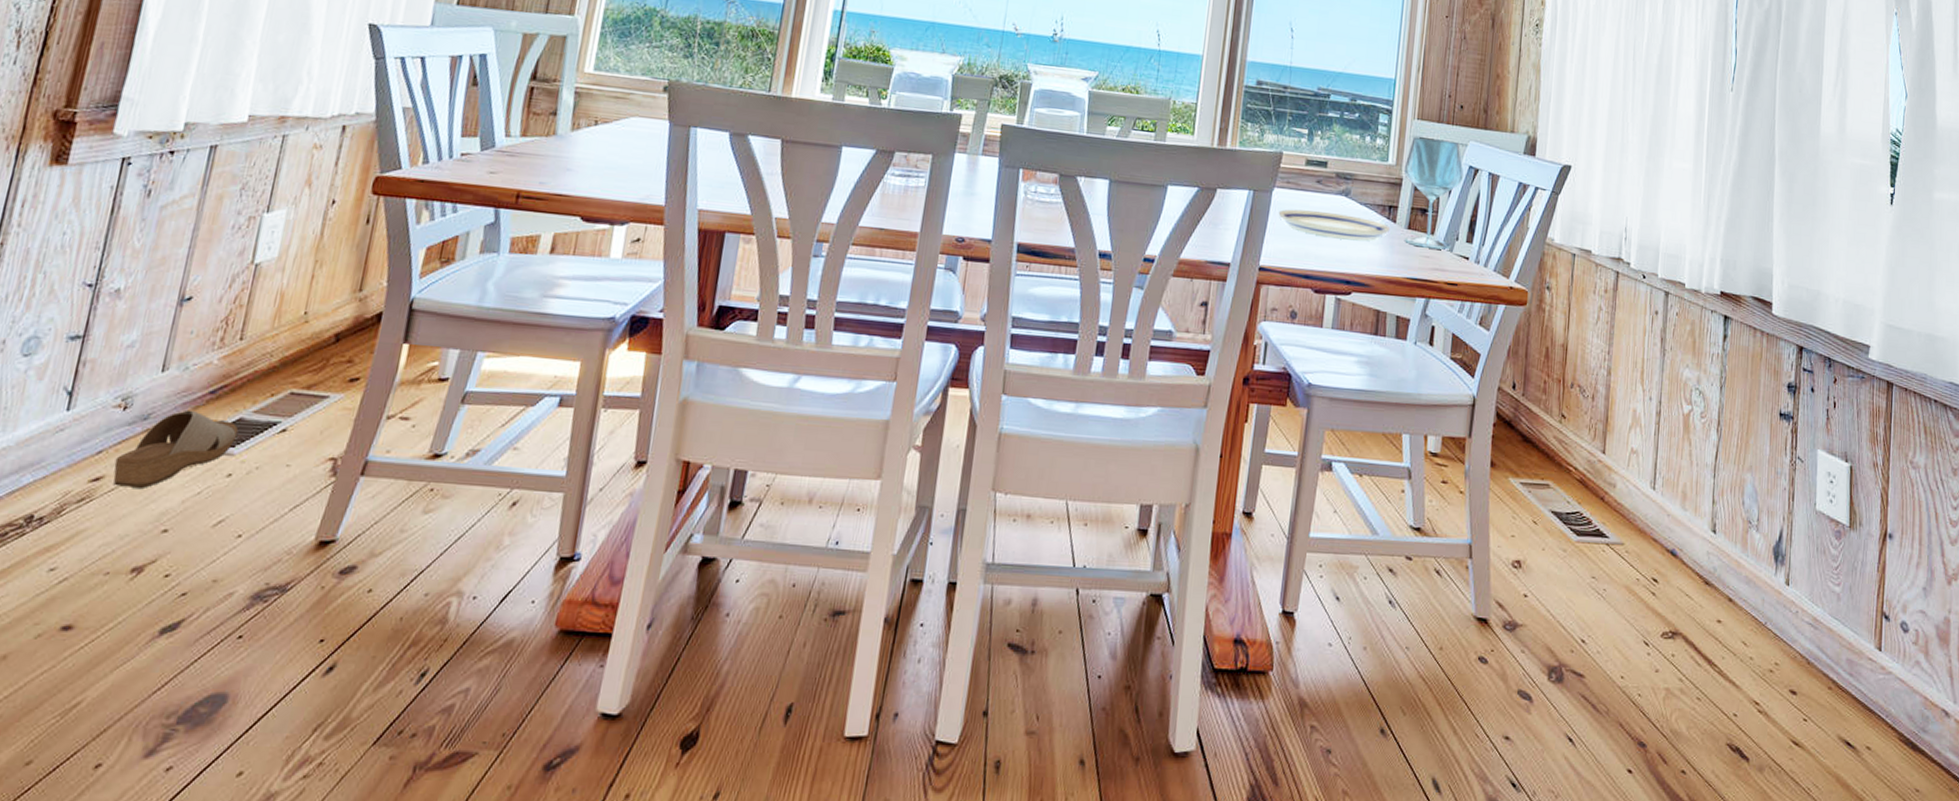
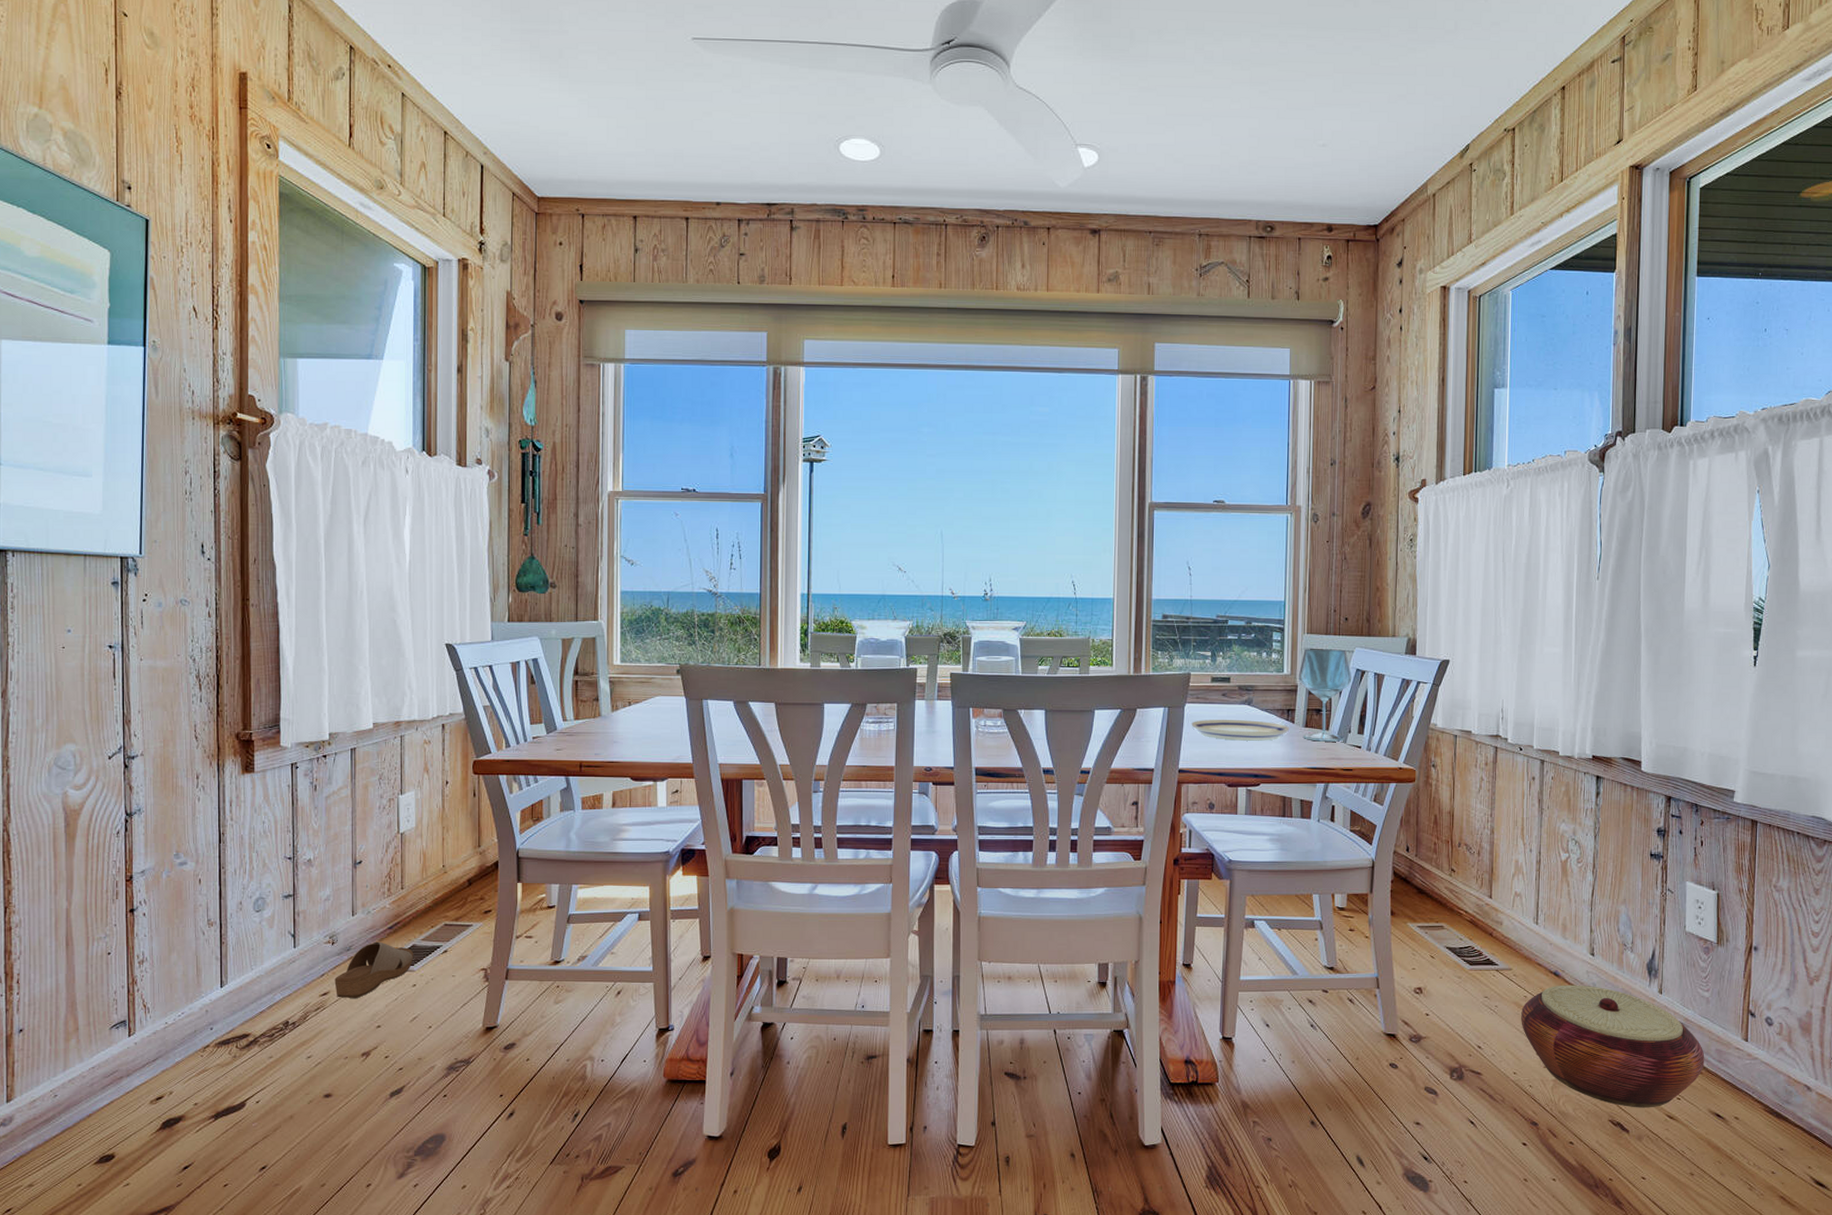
woven basket: none [1631,567,1835,731] -> present [1521,985,1705,1108]

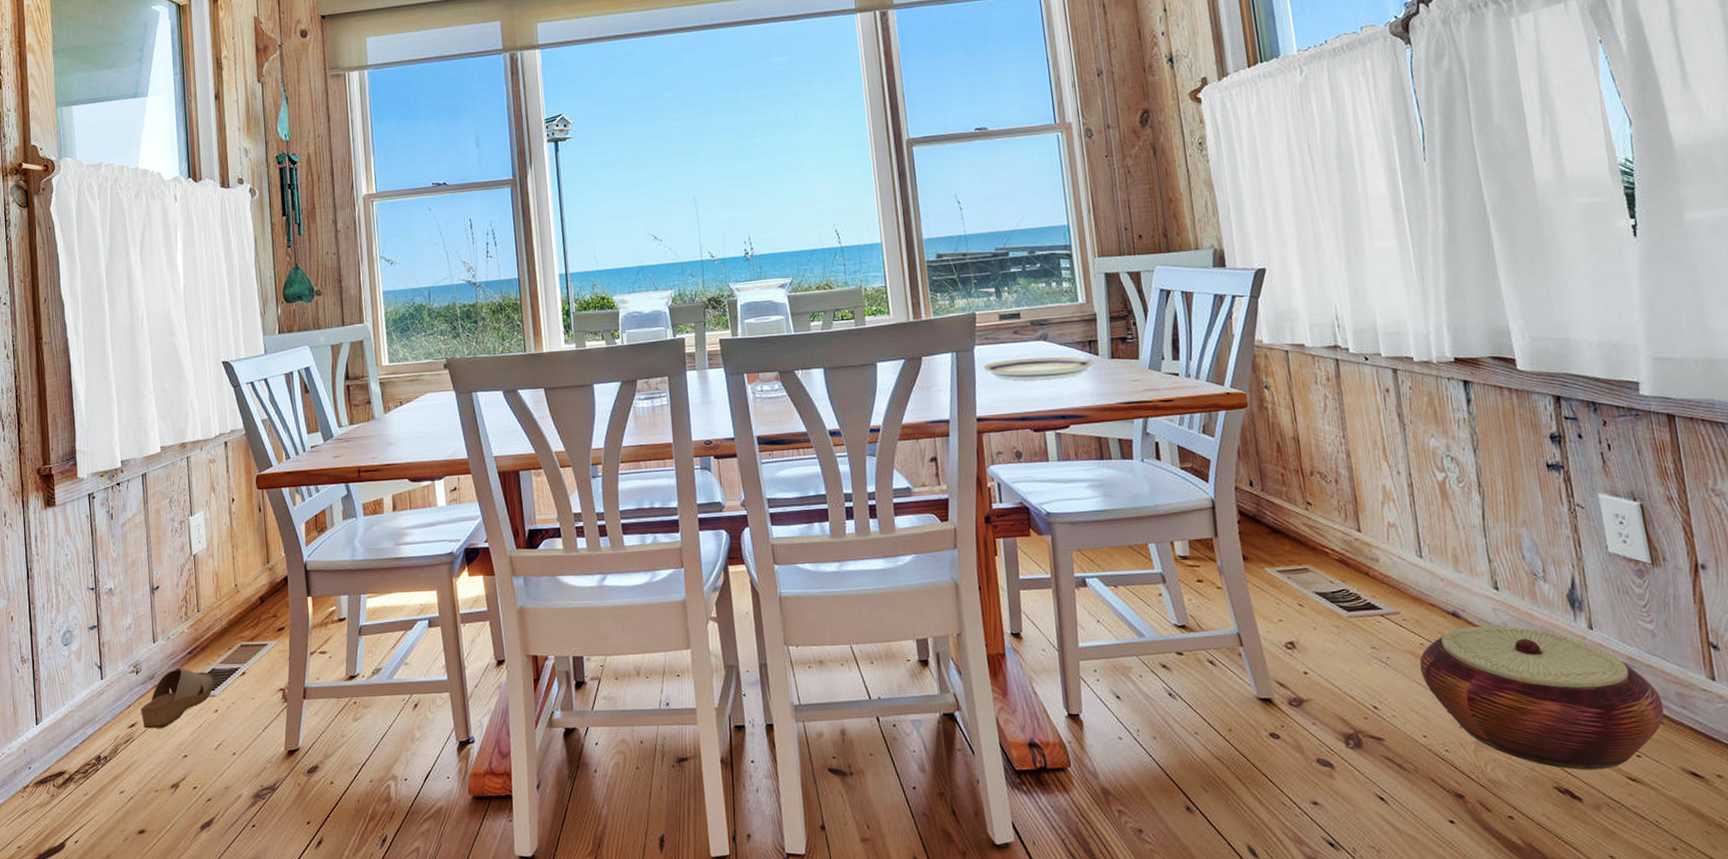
wine glass: present [1298,649,1351,742] -> none [1095,269,1159,373]

